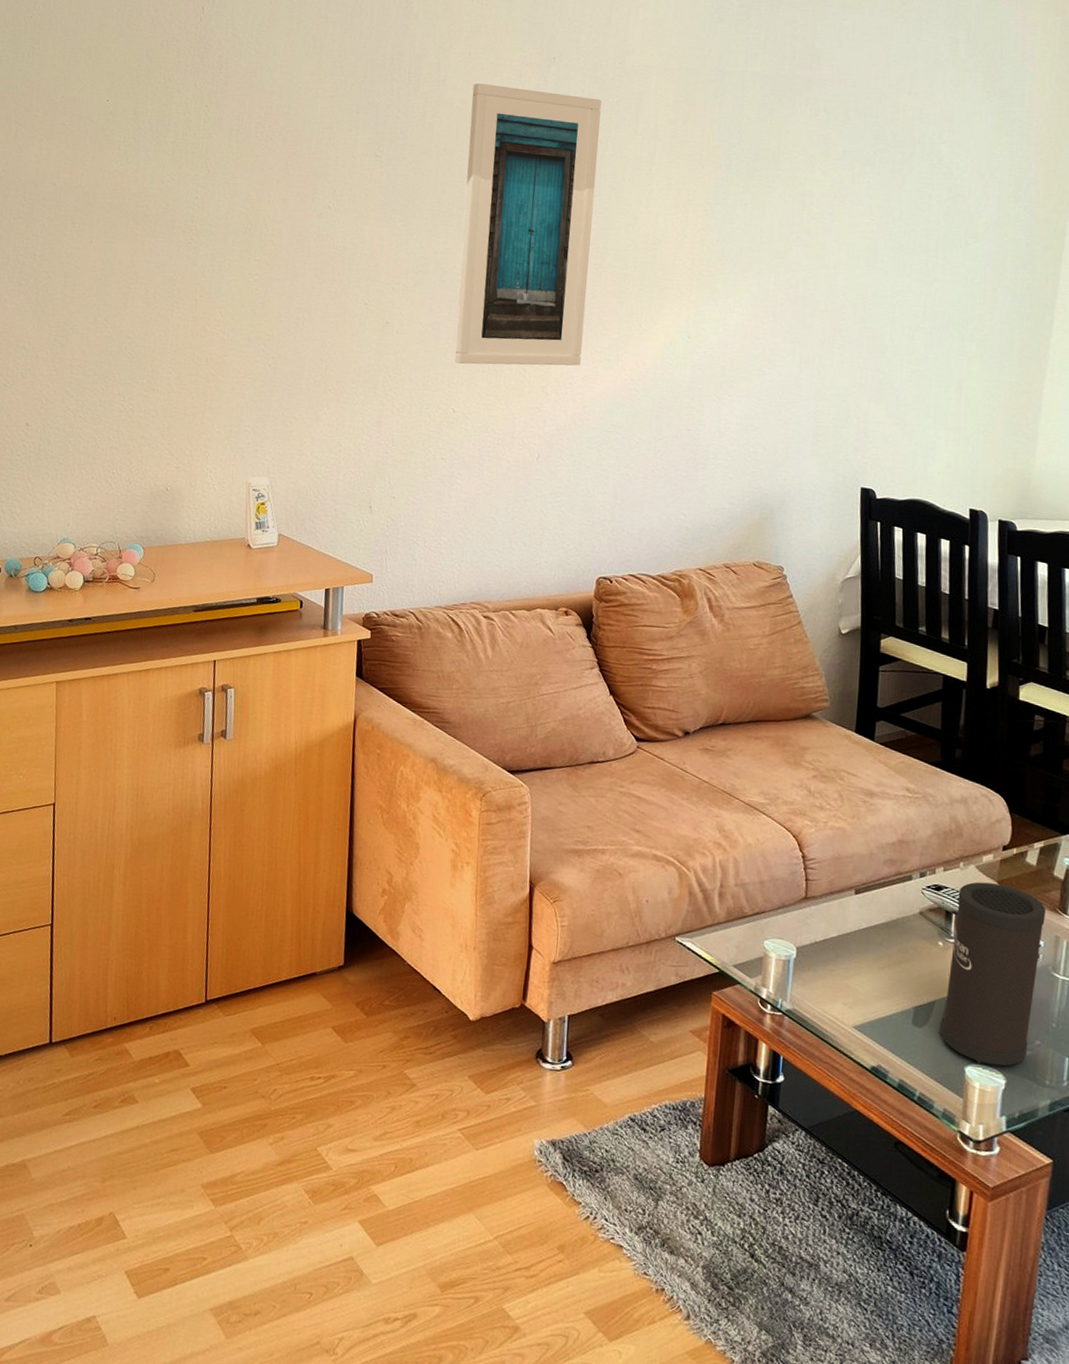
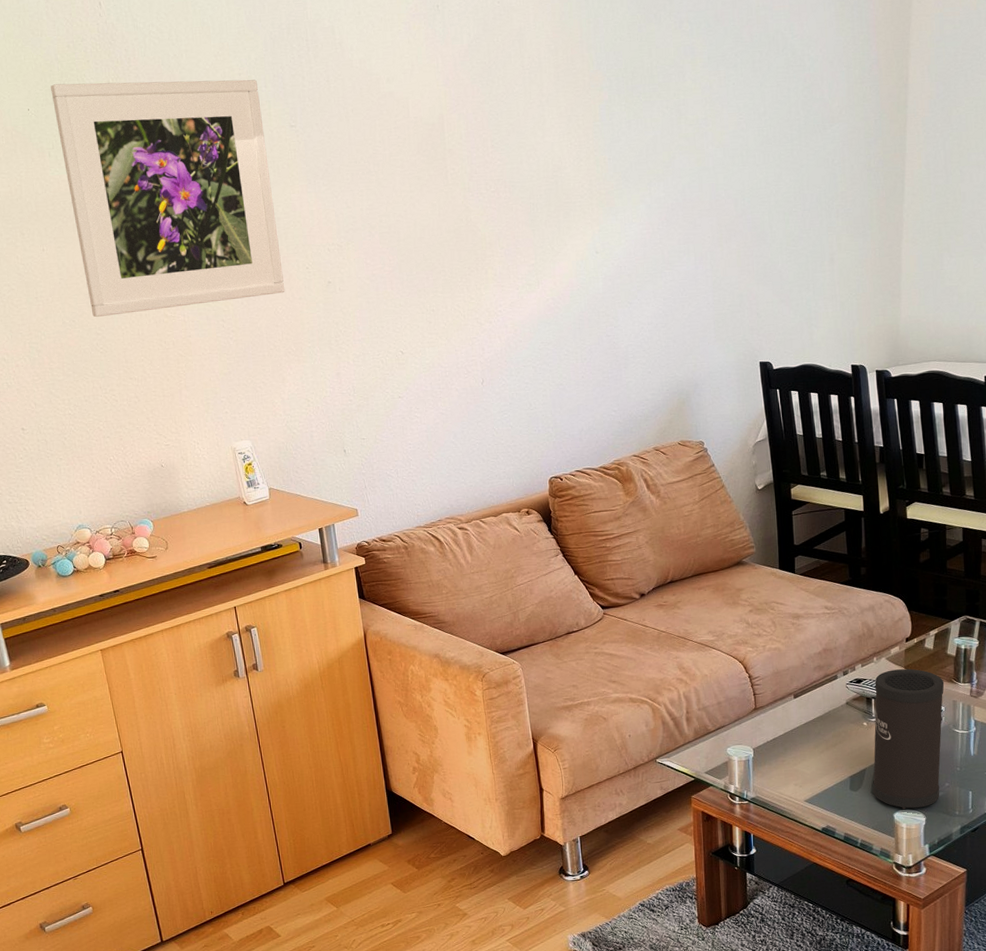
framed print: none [127,79,349,327] -> present [51,79,285,317]
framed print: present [454,83,602,366] -> none [368,40,506,309]

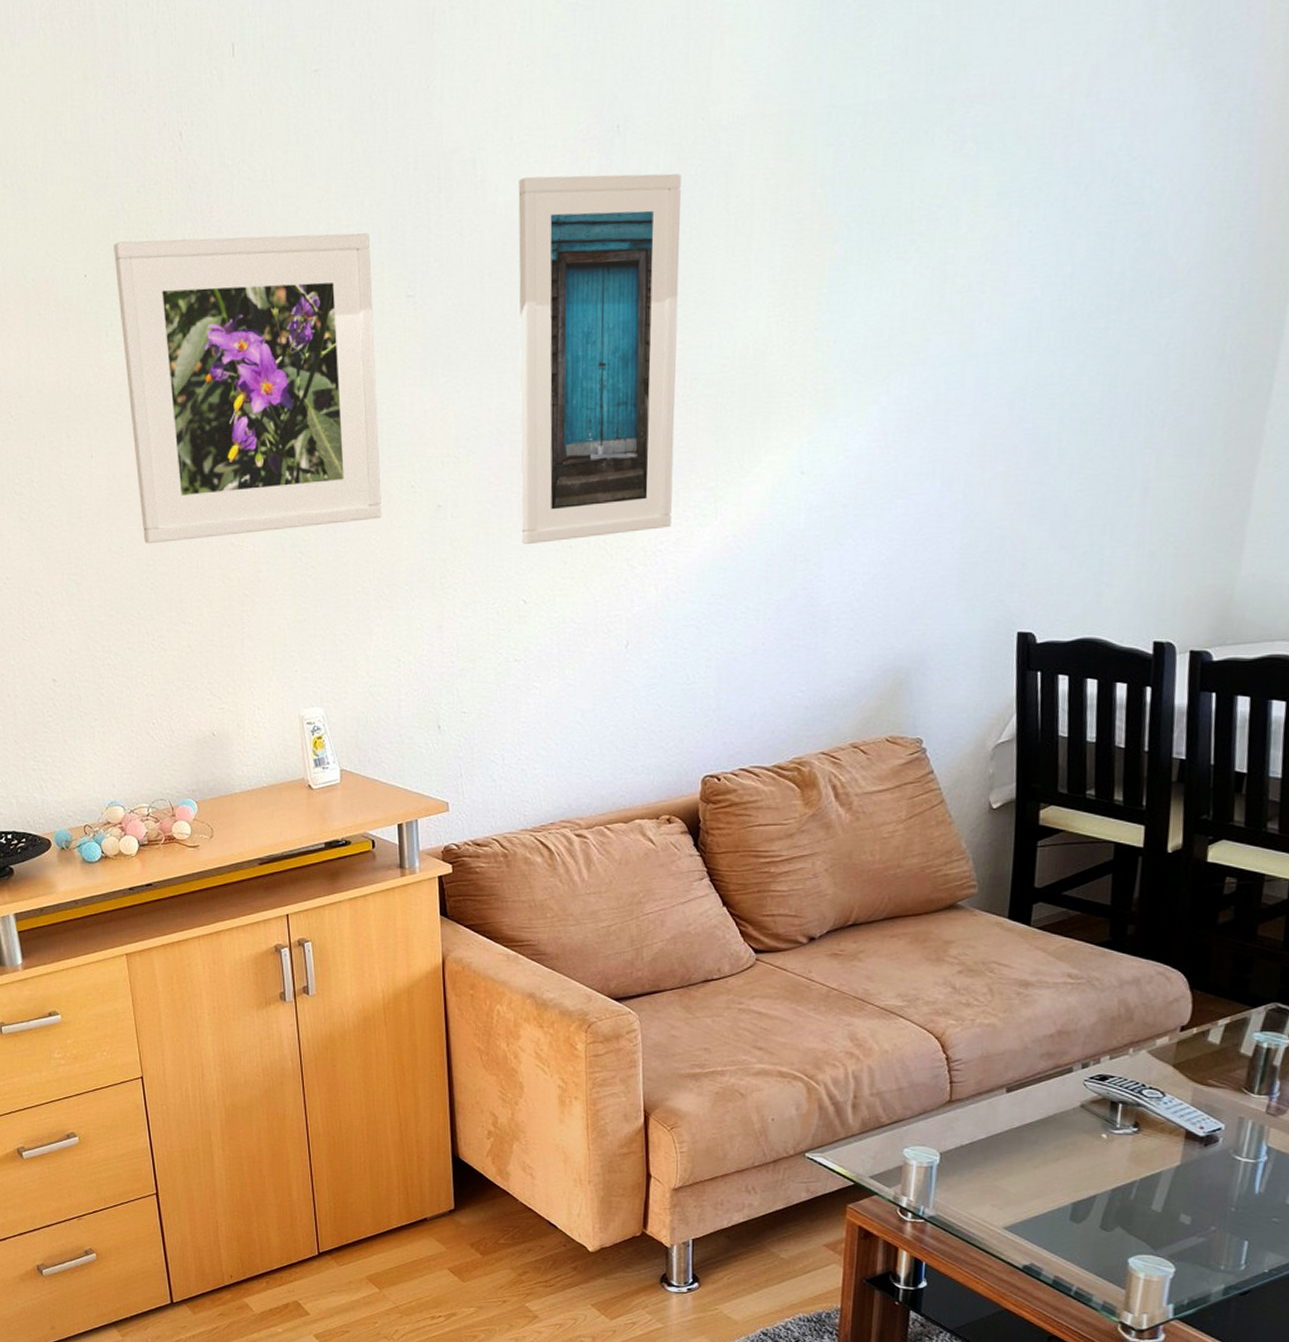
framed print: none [368,40,506,309] -> present [518,173,681,544]
speaker: present [872,668,945,809] -> none [1102,1067,1230,1255]

